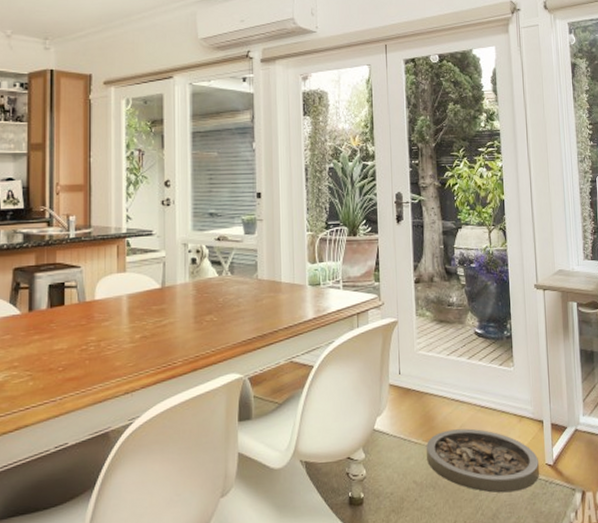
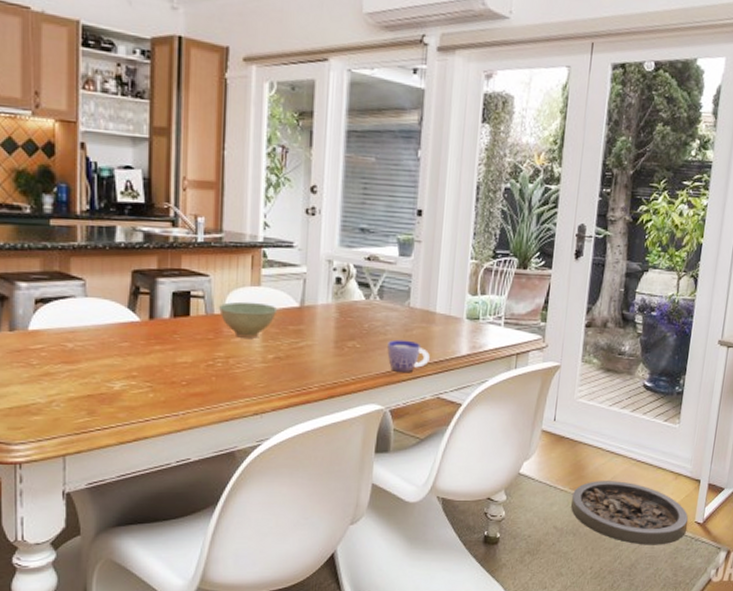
bowl: none [89,287,142,321] -> present [218,301,278,338]
cup: none [241,309,280,341] -> present [387,339,430,373]

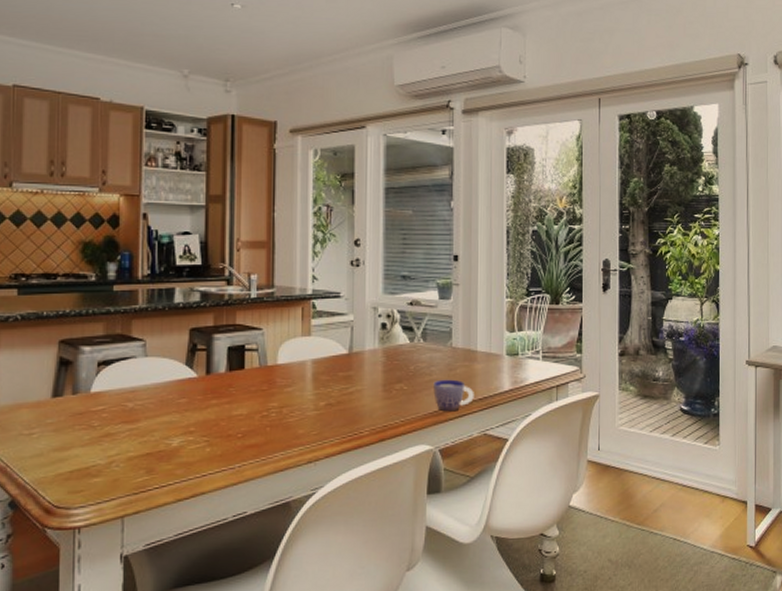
bowl: present [218,301,278,338] -> none [271,351,328,387]
pet bowl: present [571,481,689,545] -> none [624,507,741,574]

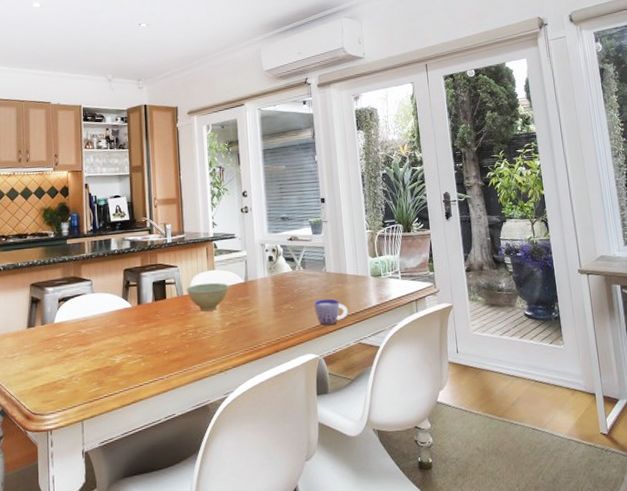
bowl: none [271,351,328,387] -> present [185,282,229,311]

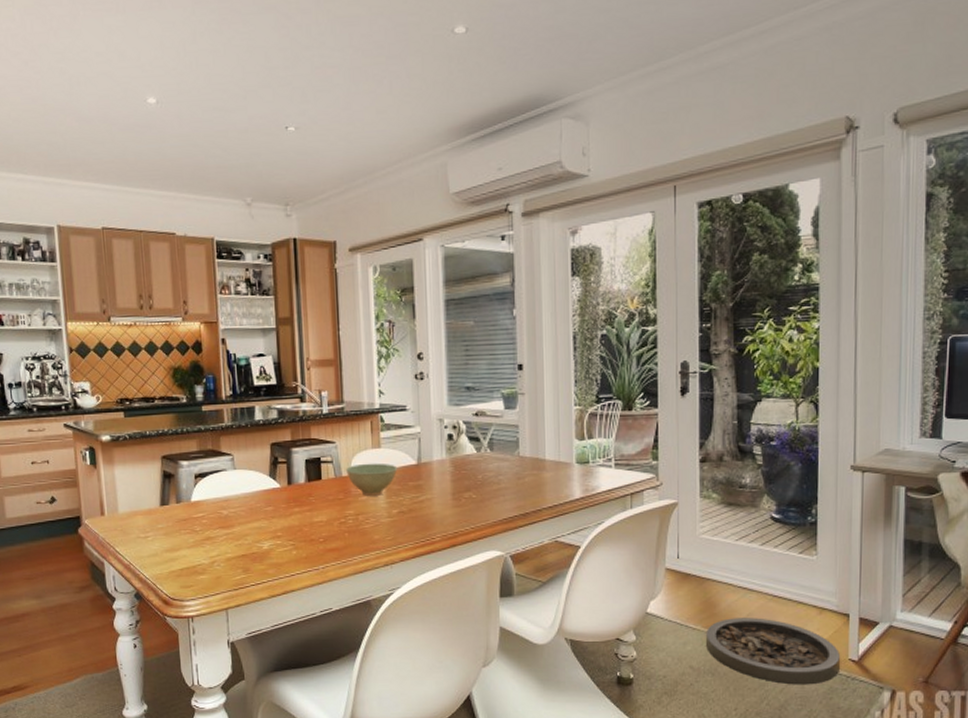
cup: present [314,298,348,326] -> none [502,487,544,520]
pet bowl: none [486,401,595,459] -> present [706,618,841,685]

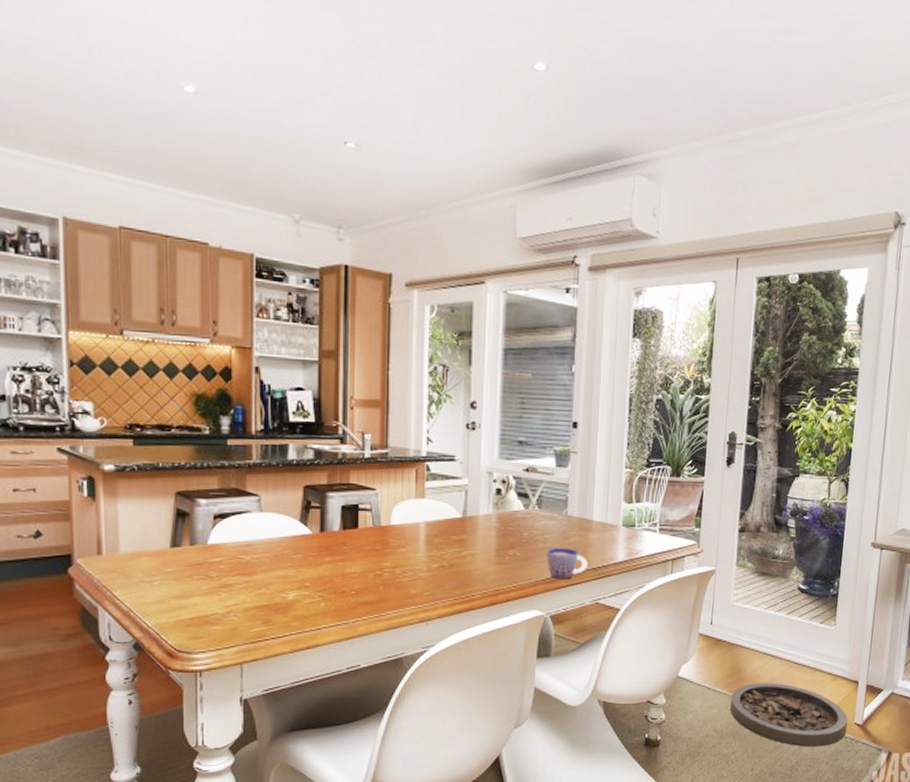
bowl: present [345,463,398,496] -> none [384,513,441,548]
cup: none [502,487,544,520] -> present [546,547,588,580]

